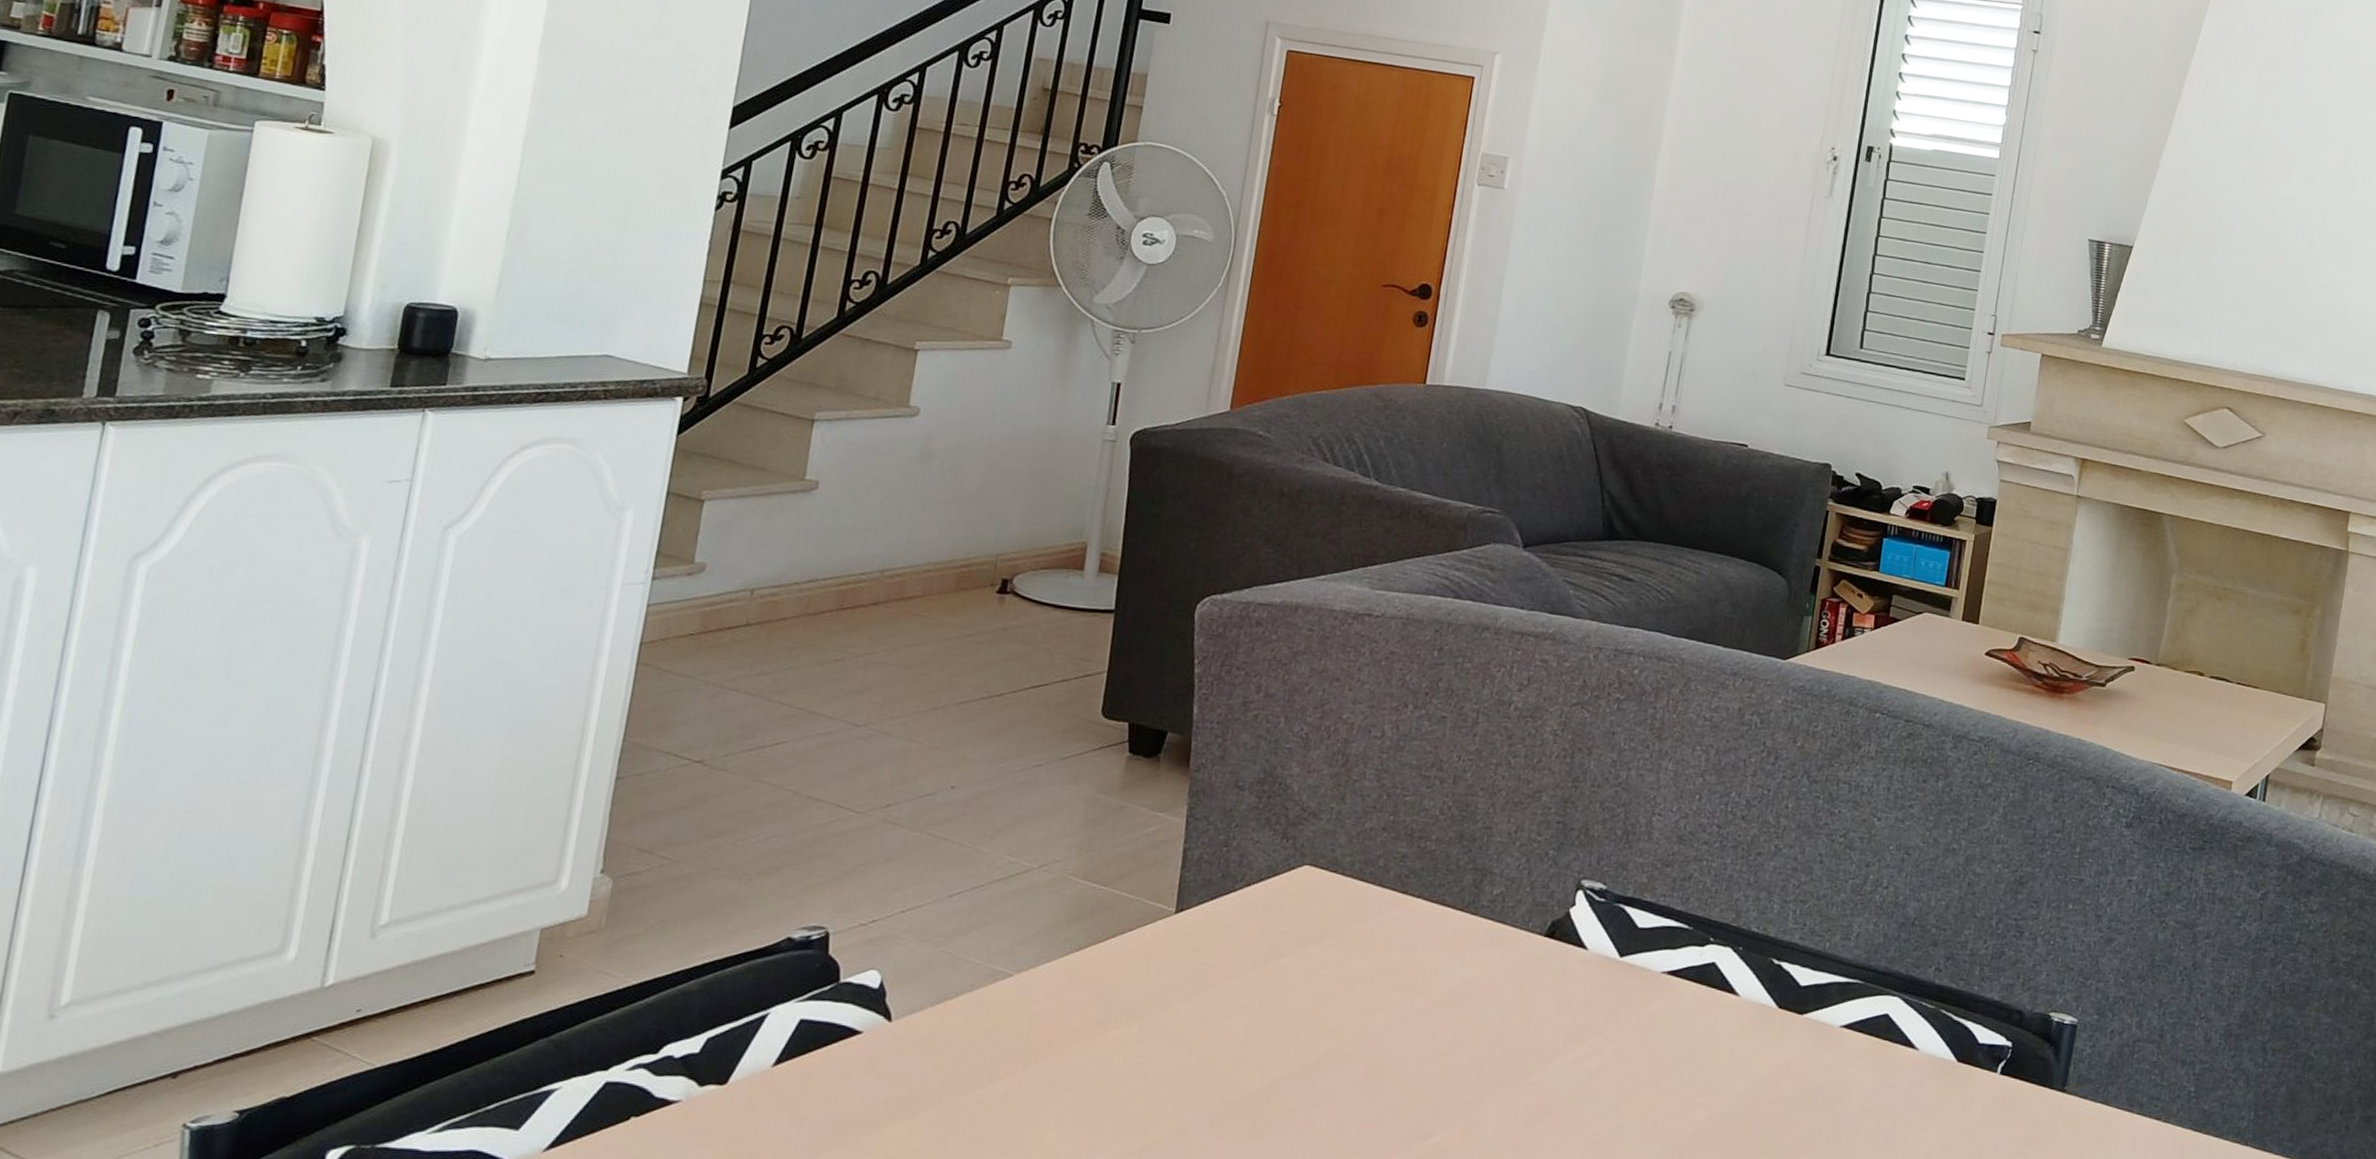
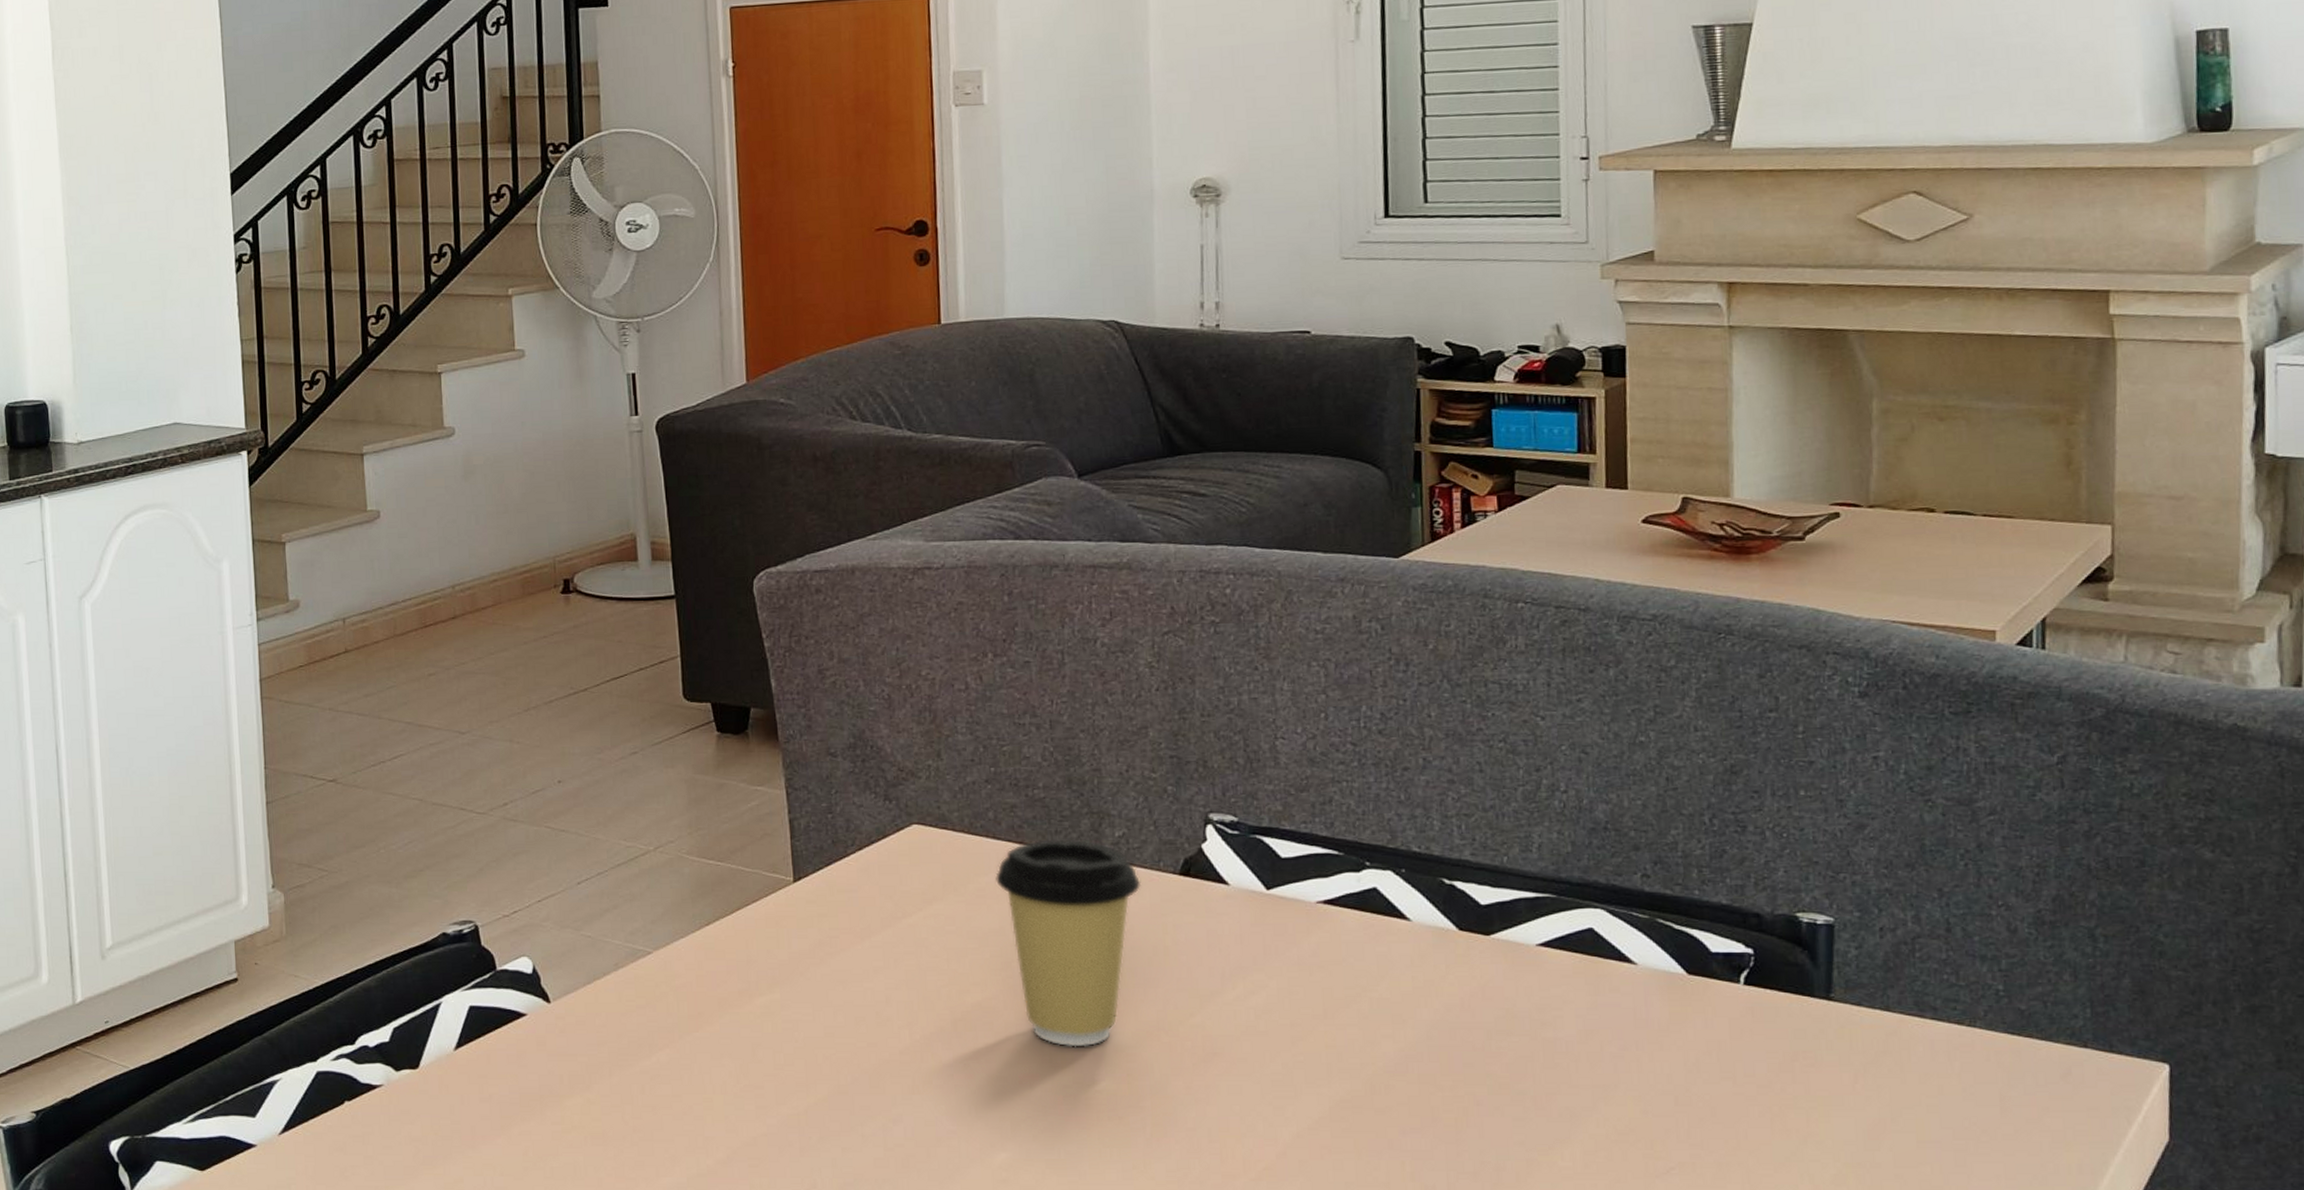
coffee cup: none [1374,891,1509,1100] -> present [995,839,1142,1047]

